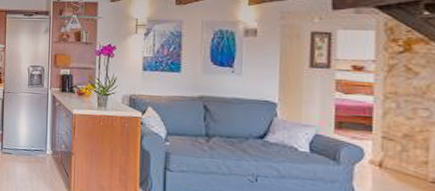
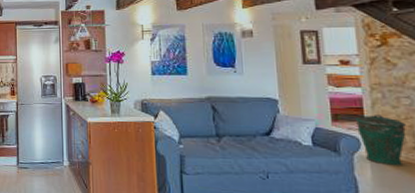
trash can: none [361,125,421,180] -> present [354,115,407,166]

